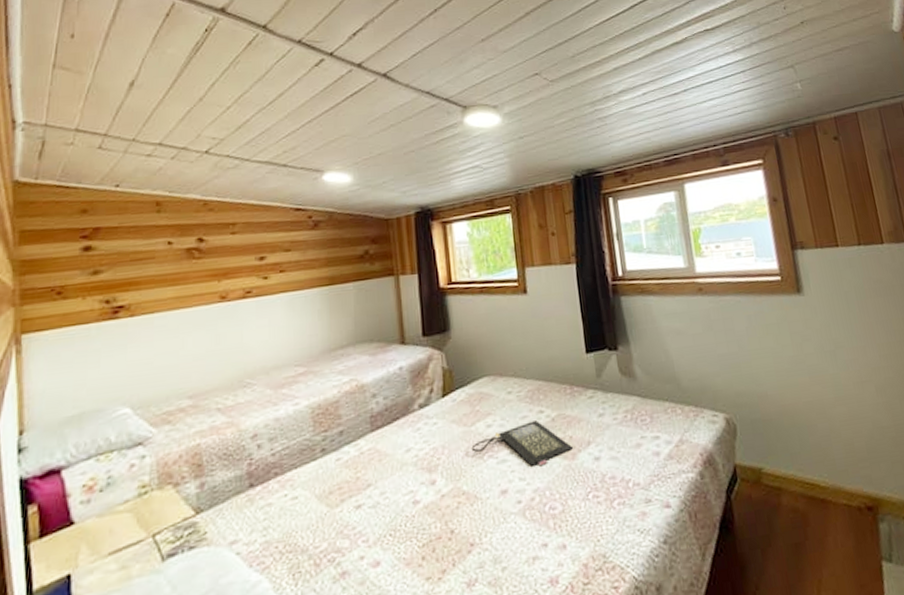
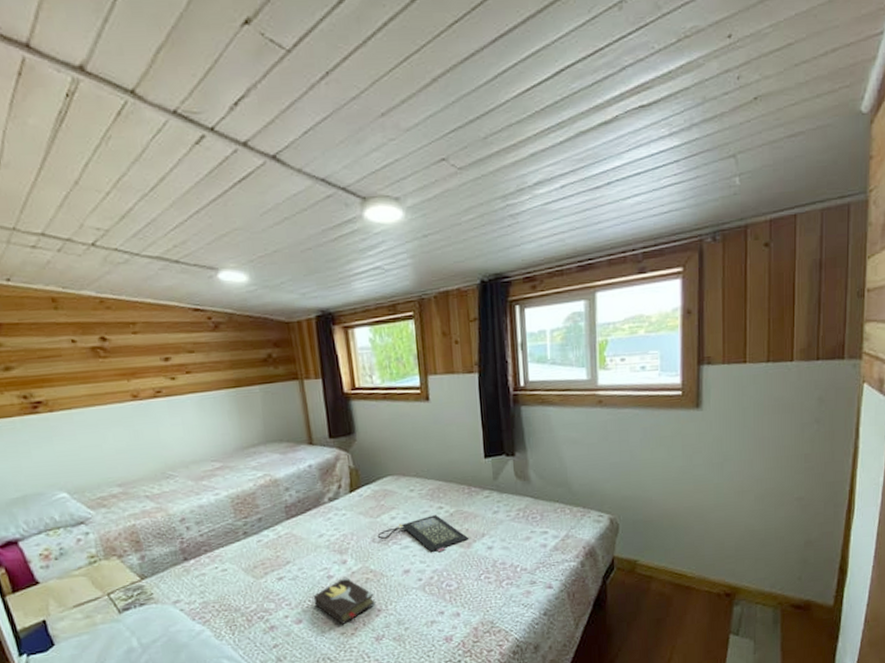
hardback book: none [395,501,467,566] -> present [313,576,375,624]

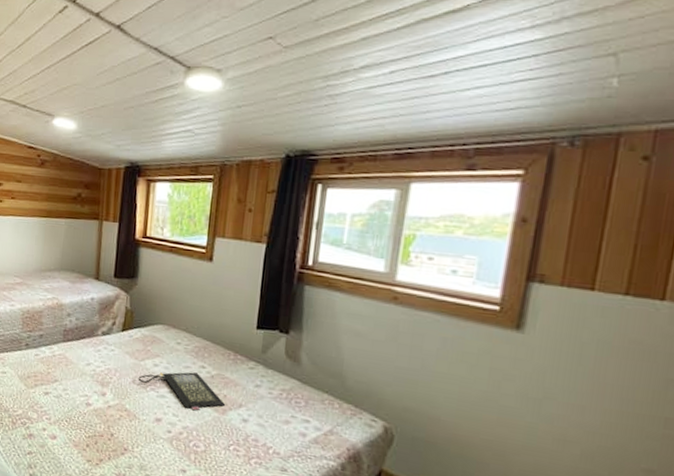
hardback book: present [313,576,375,624] -> none [70,408,124,452]

